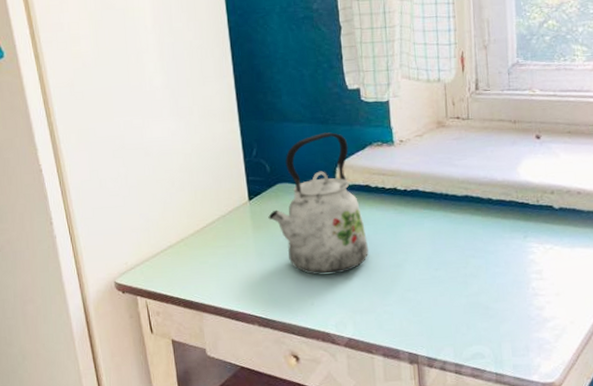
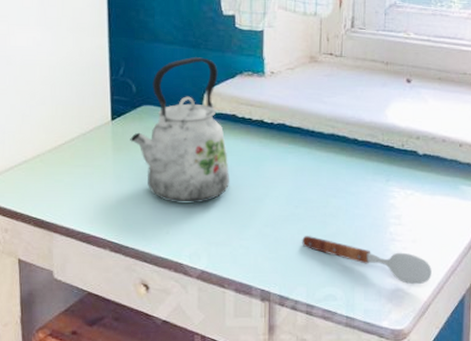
soupspoon: none [445,297,578,338] -> present [302,236,432,285]

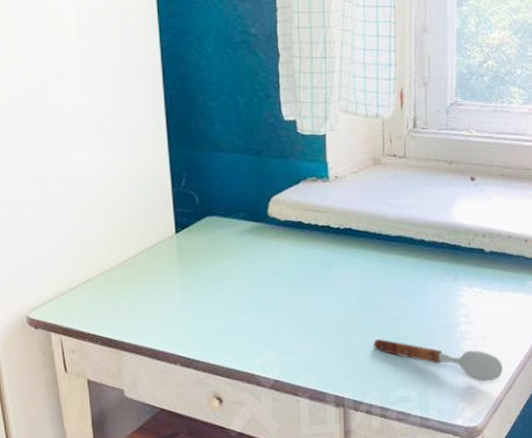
kettle: present [130,57,230,204] -> none [195,165,299,314]

